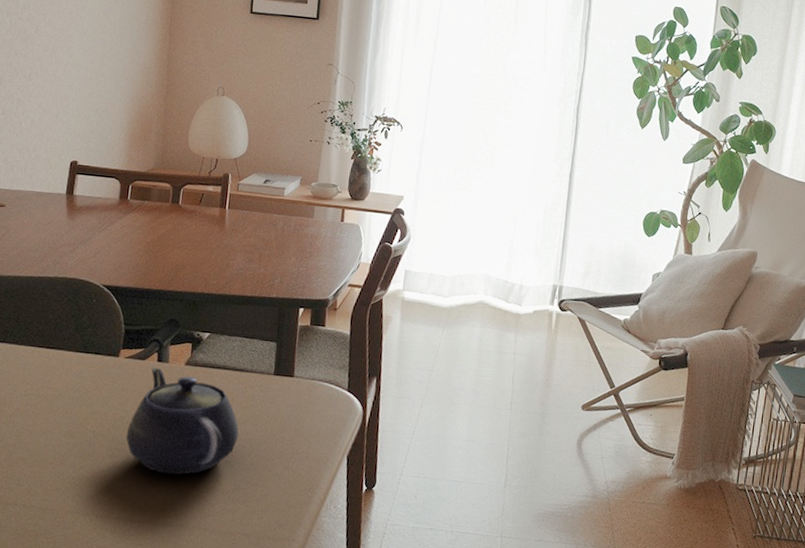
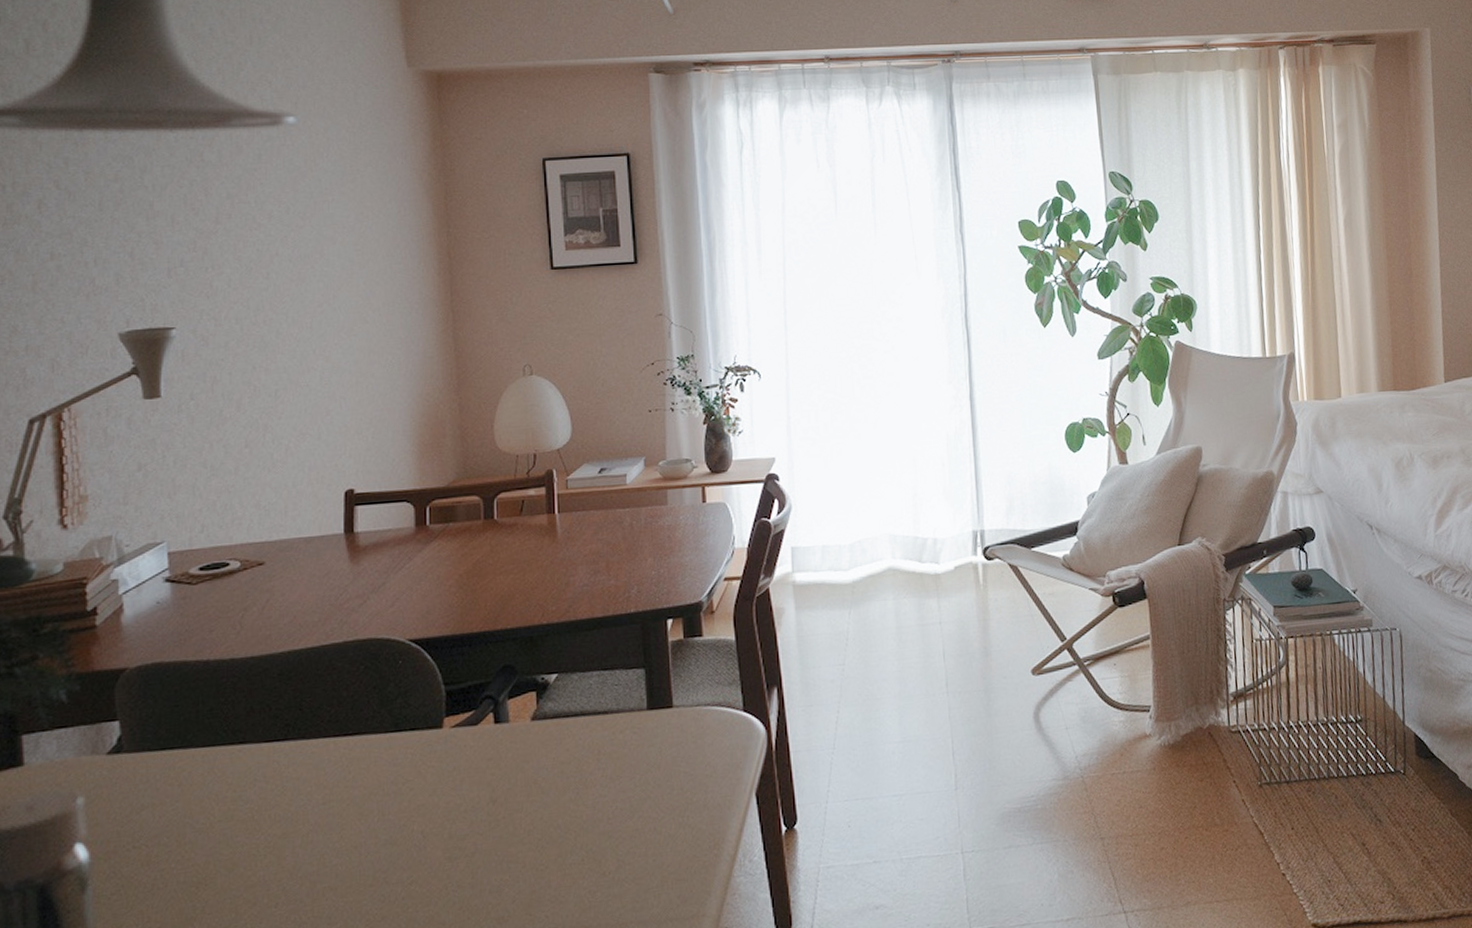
teapot: present [125,367,239,475] -> none [466,731,614,867]

